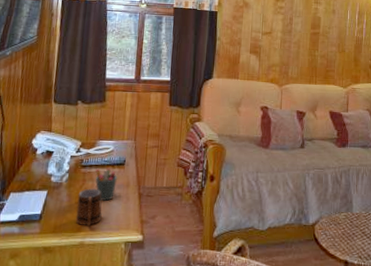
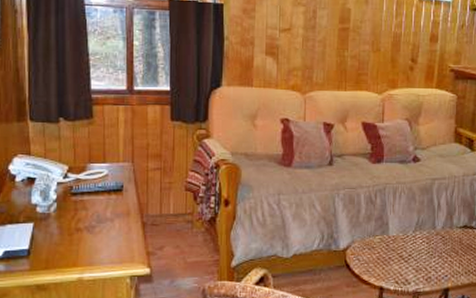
mug: present [75,188,102,227] -> none [70,218,101,261]
pen holder: present [95,168,118,202] -> none [89,195,116,233]

